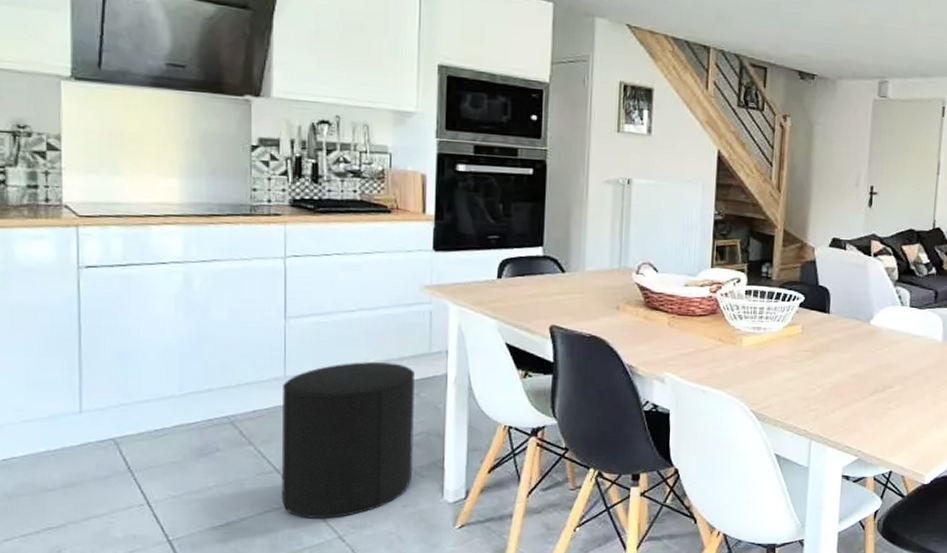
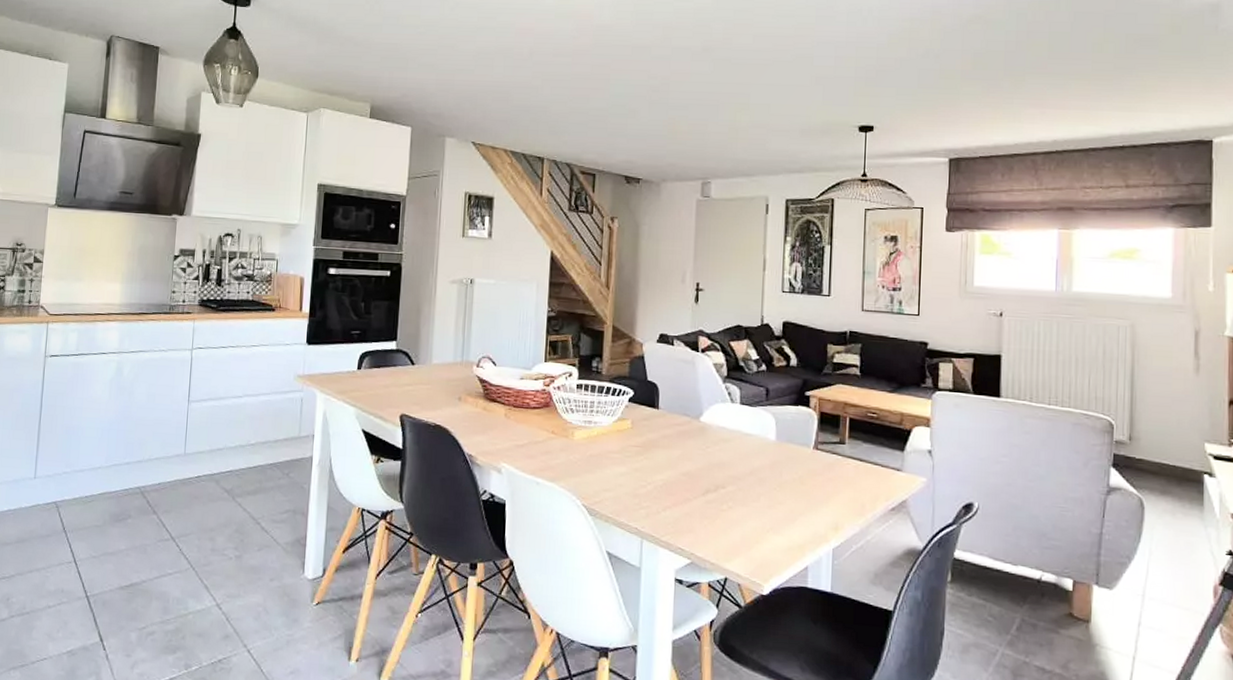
stool: present [281,362,415,519] -> none [174,442,286,587]

